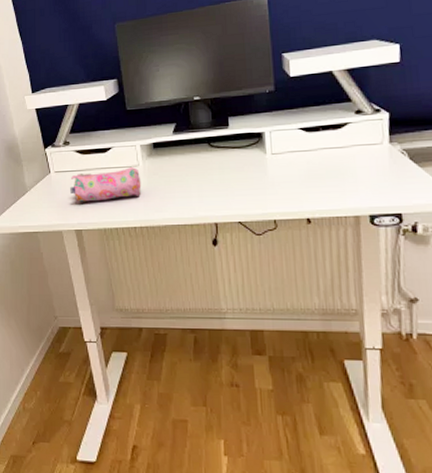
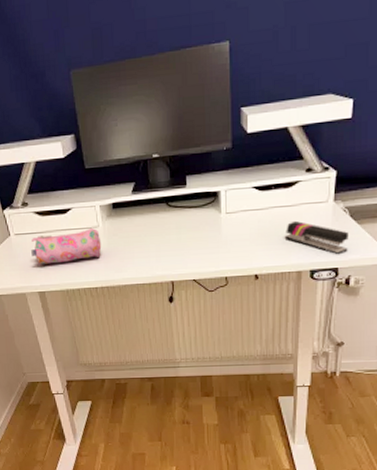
stapler: none [338,162,412,200] -> present [286,220,349,255]

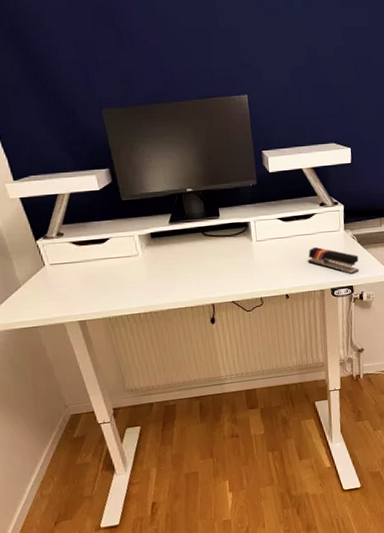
pencil case: present [31,228,102,265] -> none [69,257,143,294]

